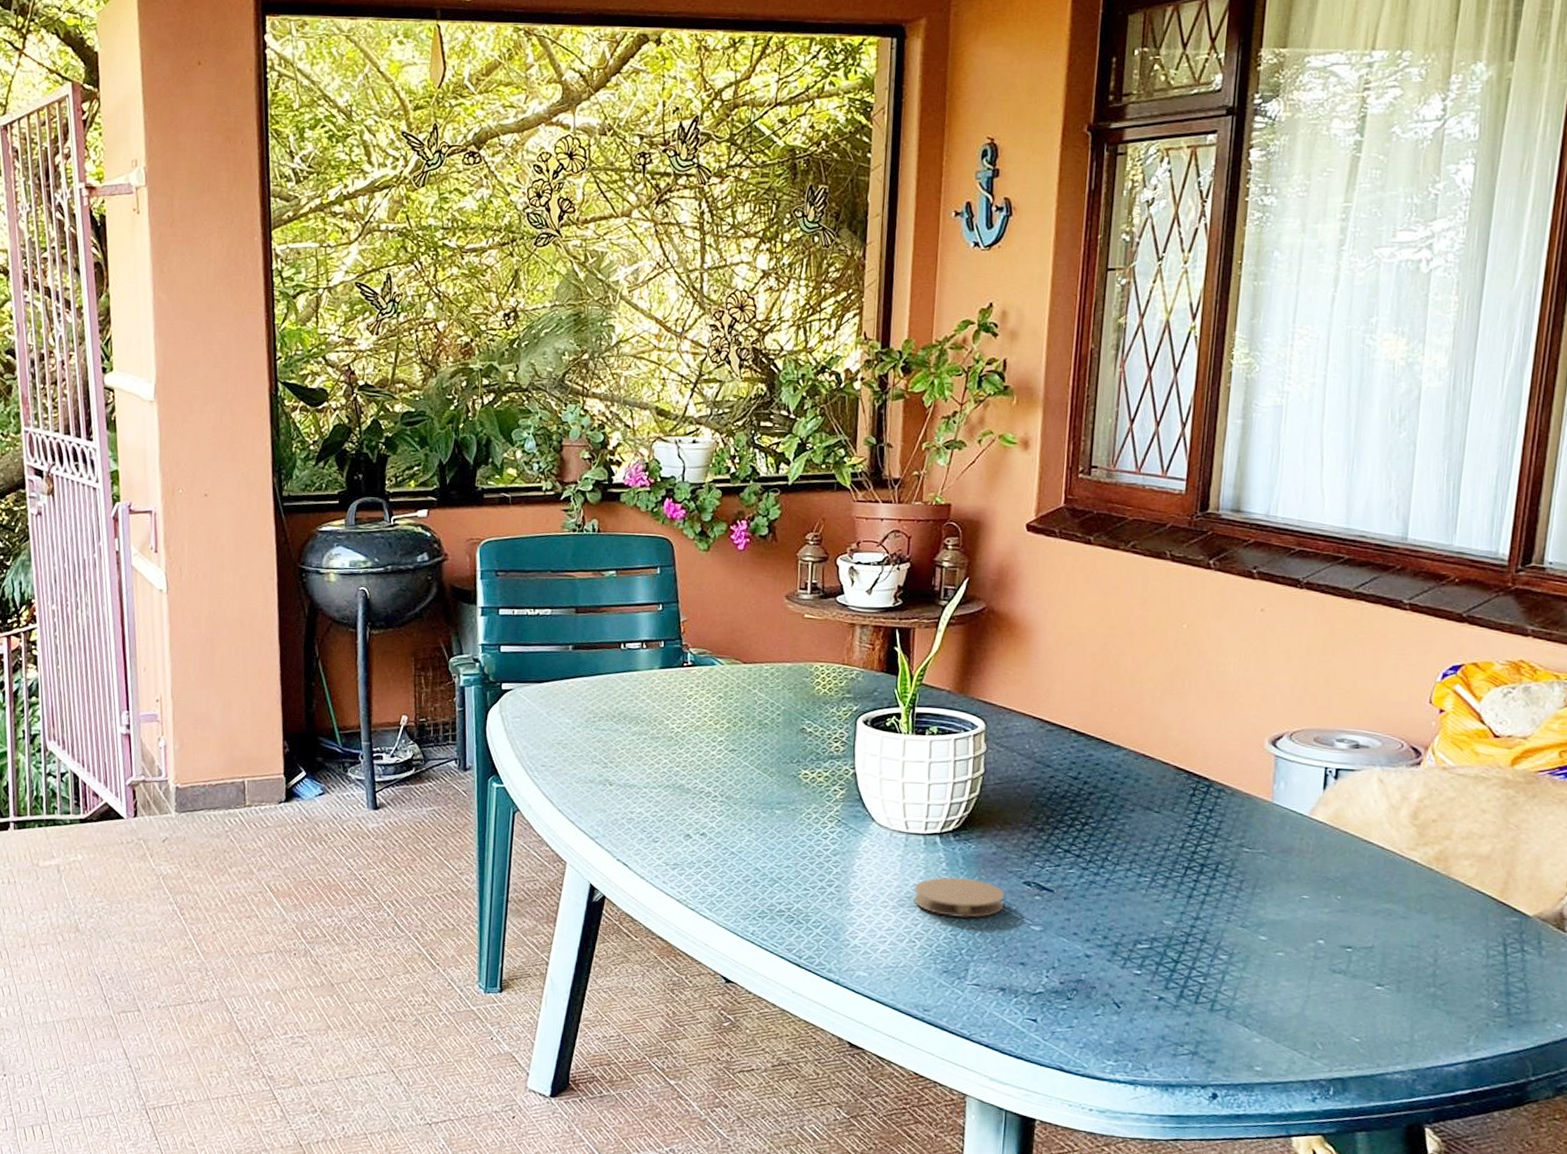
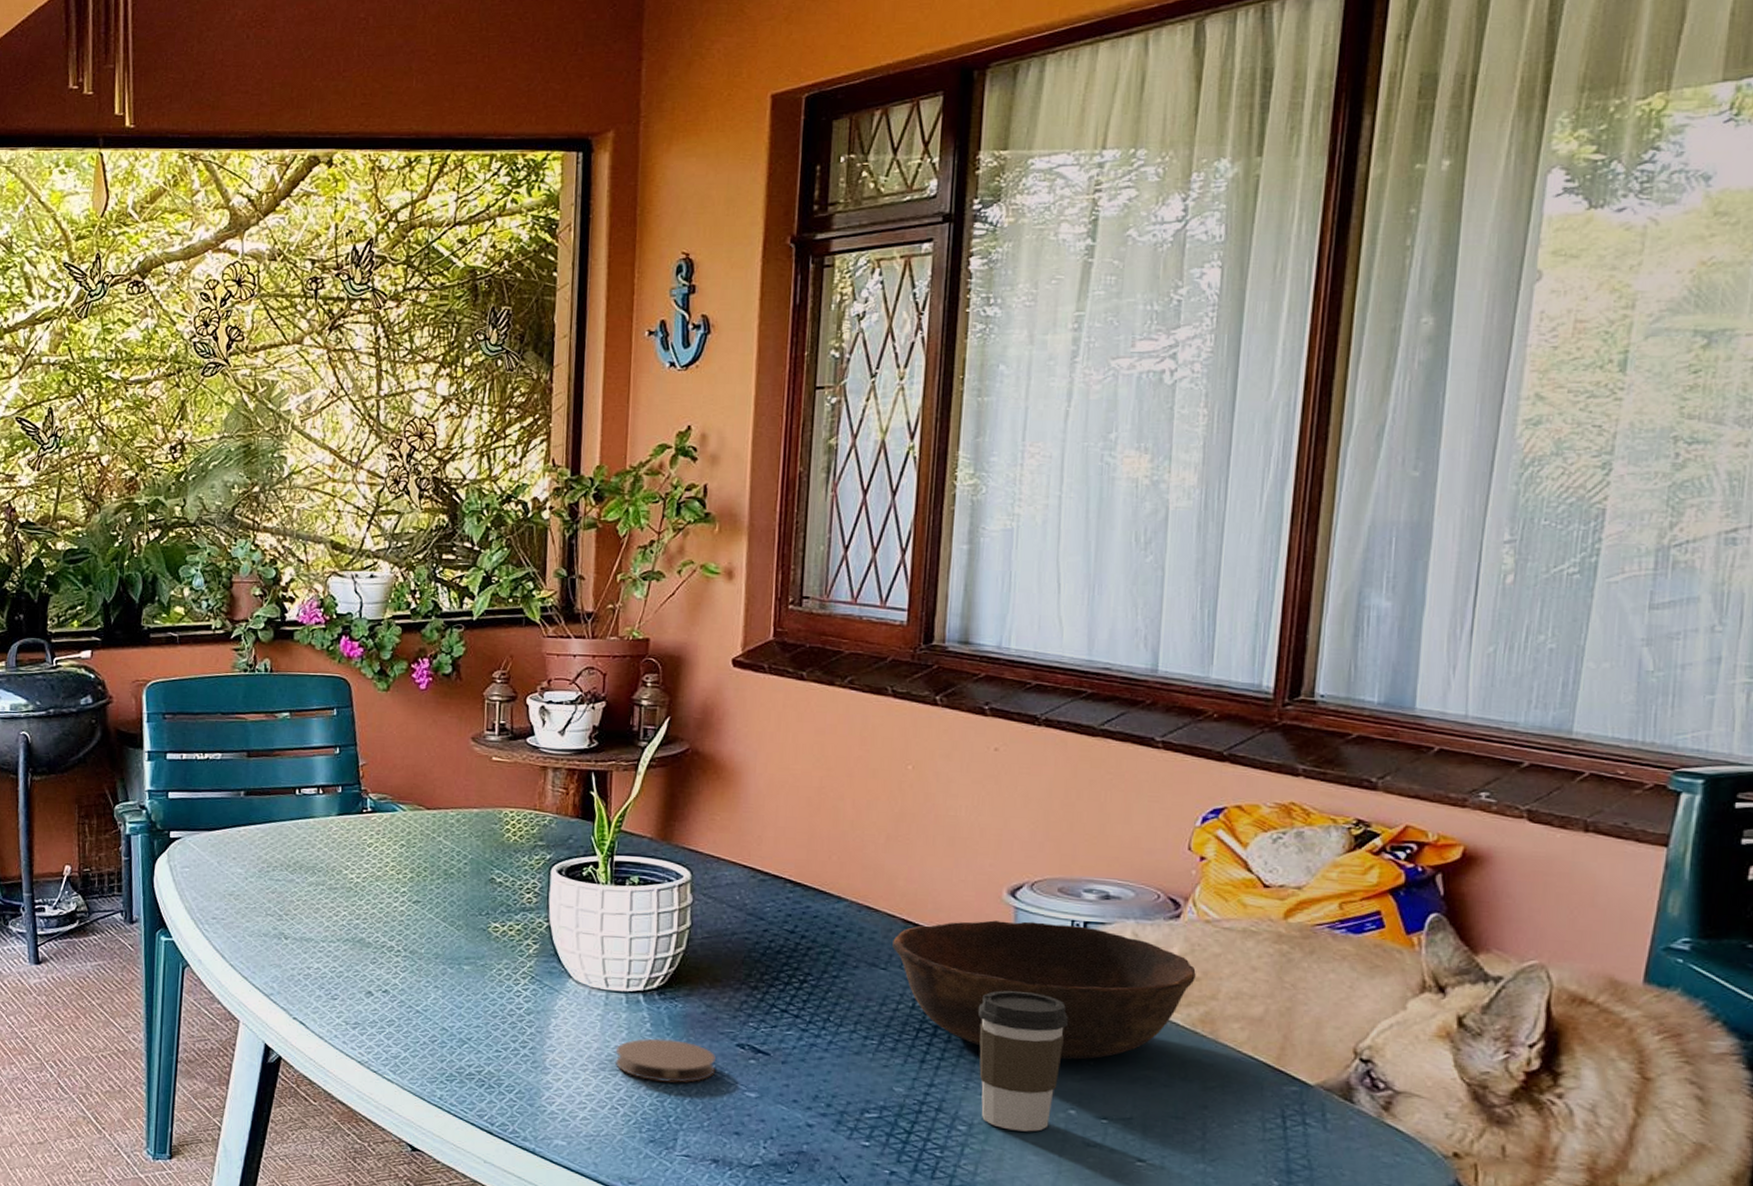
bowl: none [1165,767,1433,895] -> present [892,920,1196,1060]
coffee cup: none [1240,831,1320,960] -> present [977,990,1068,1132]

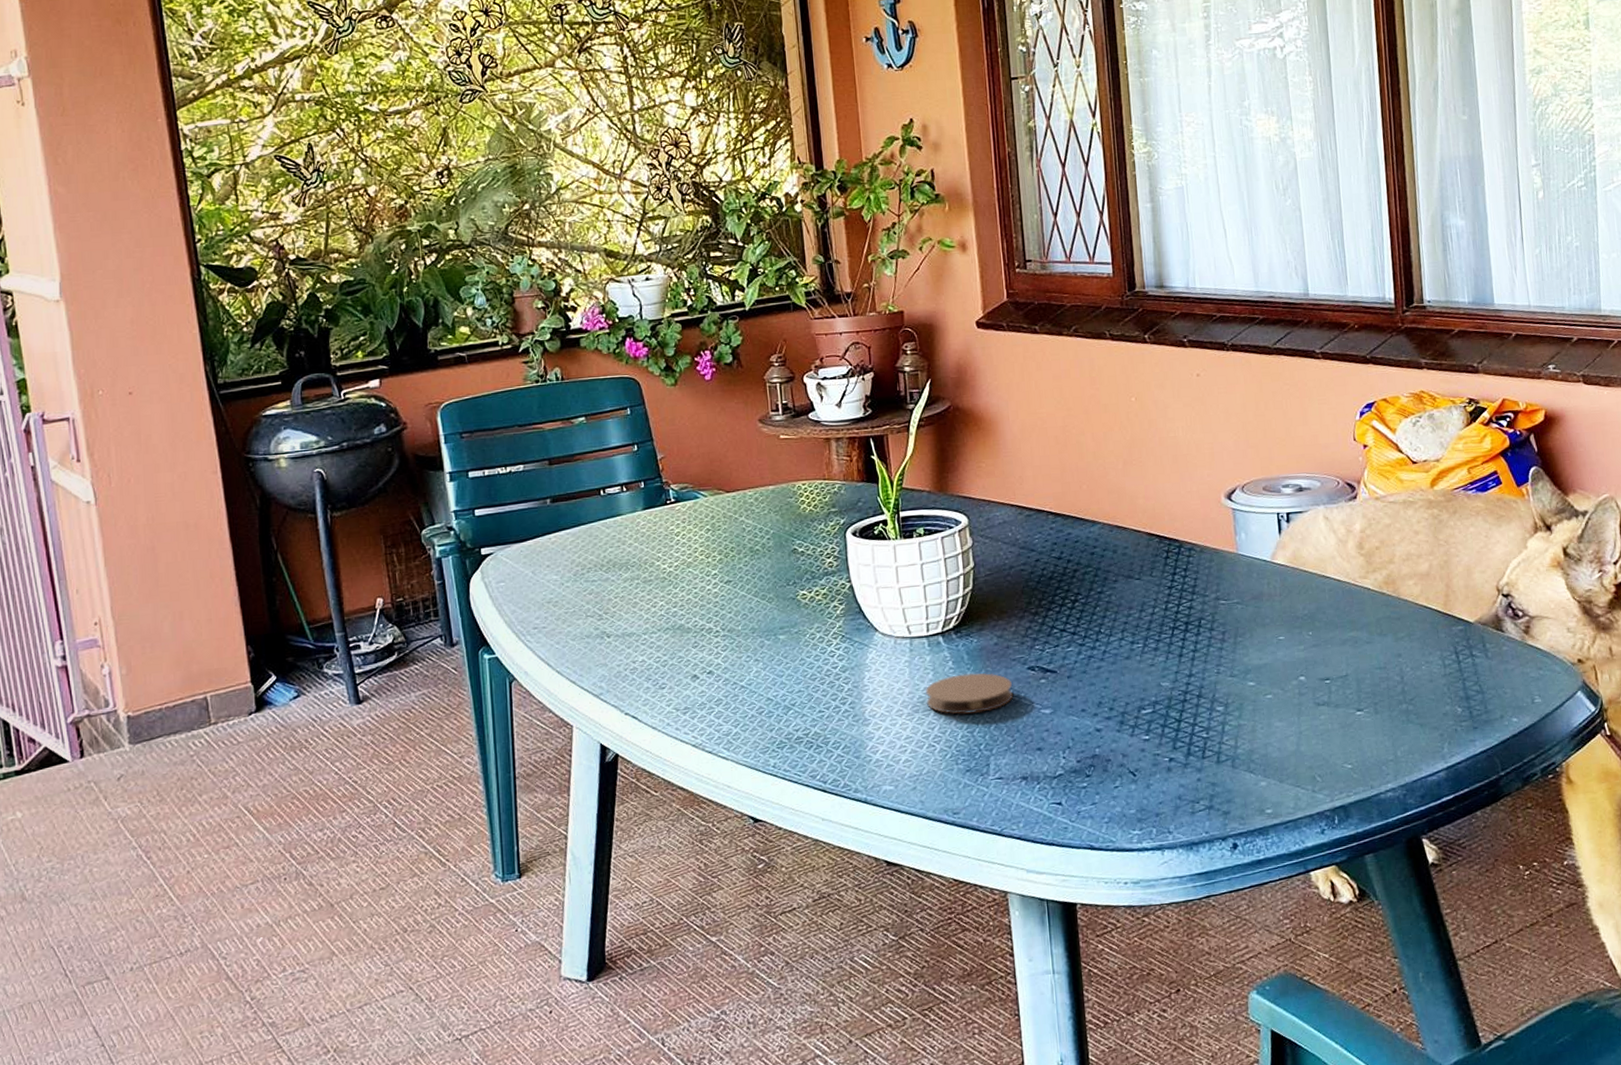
bowl: present [892,920,1196,1060] -> none [1142,517,1376,634]
coffee cup: present [977,990,1068,1132] -> none [1217,580,1288,704]

